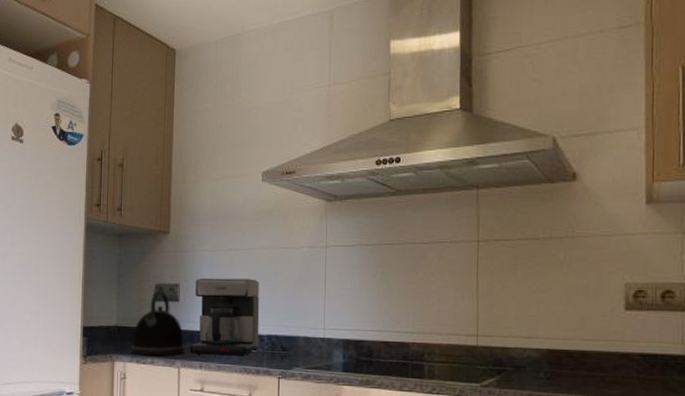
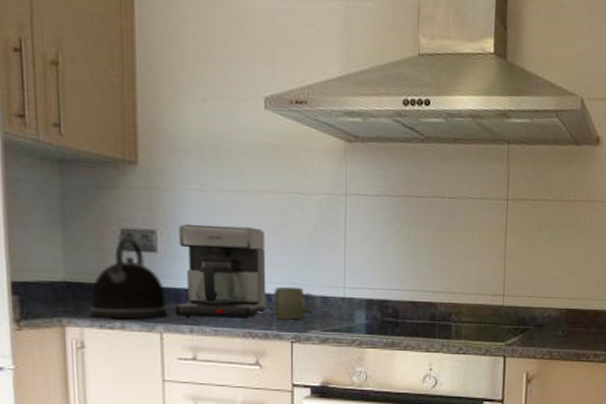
mug: none [264,328,300,358] -> present [273,286,316,320]

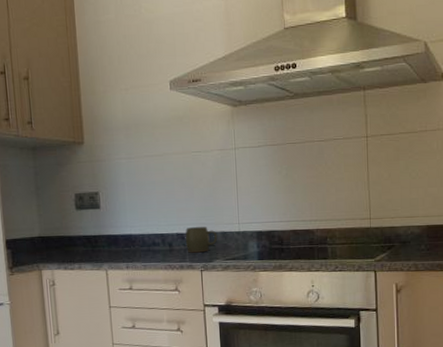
kettle: present [89,237,168,320] -> none [57,199,110,262]
coffee maker: present [175,224,266,318] -> none [114,182,181,257]

